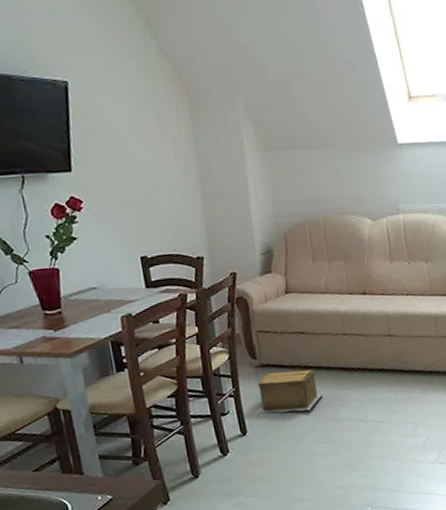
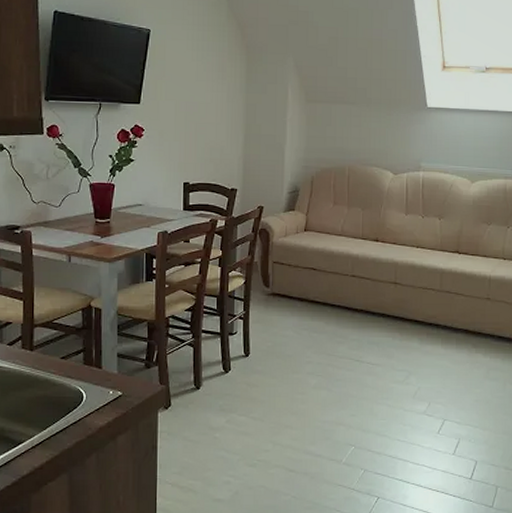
cardboard box: present [255,369,323,414] -> none [260,302,324,343]

